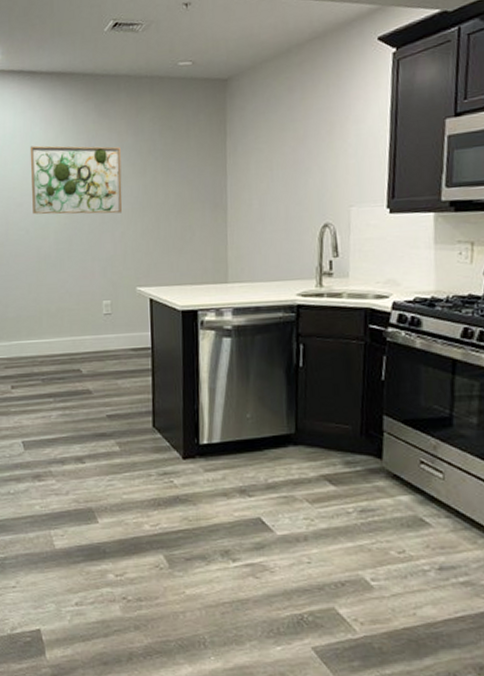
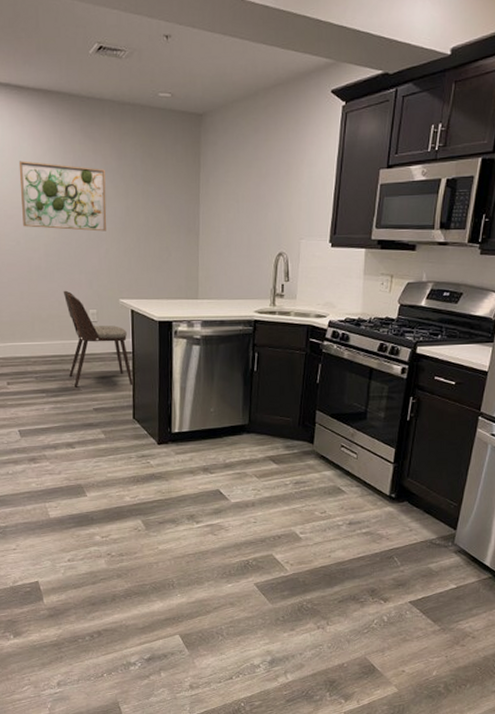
dining chair: none [74,280,153,391] -> present [63,290,134,388]

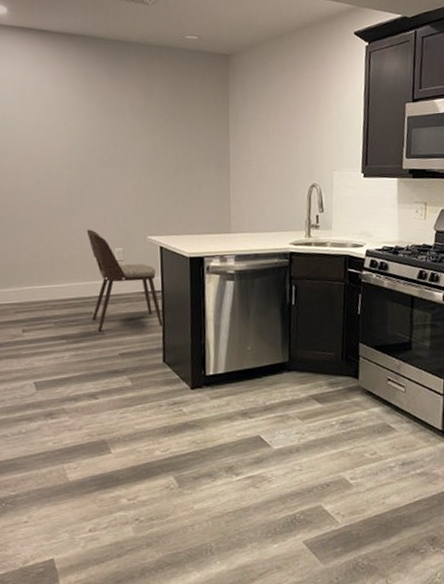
wall art: present [18,161,107,232] -> none [41,101,134,169]

